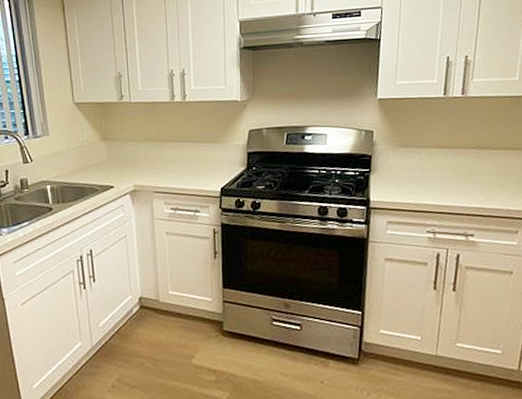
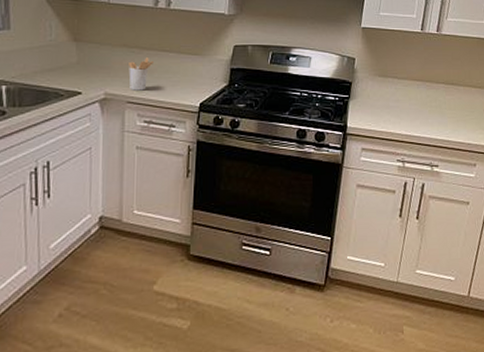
utensil holder: none [153,149,175,181] -> present [129,57,153,91]

